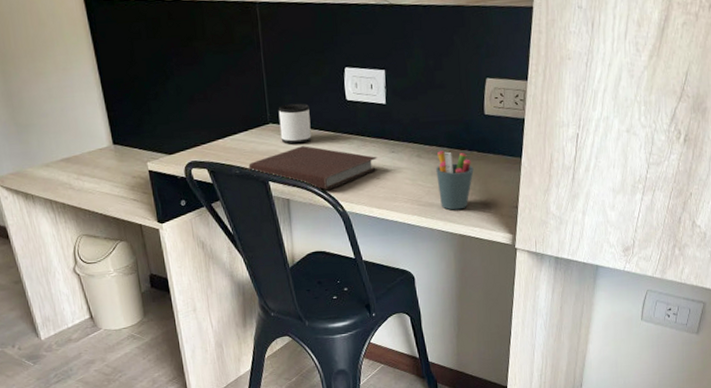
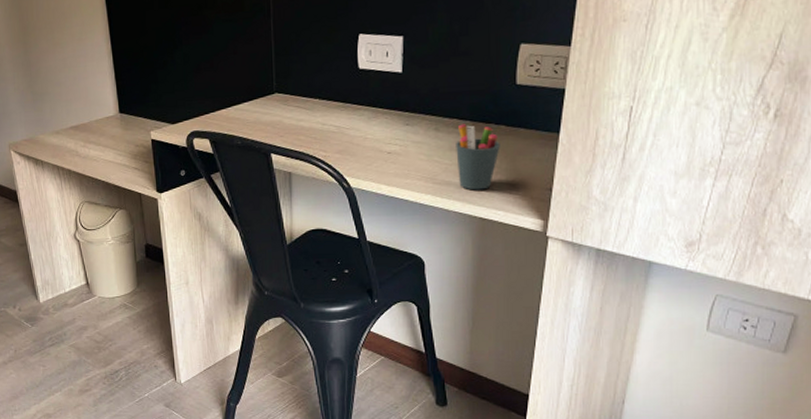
notebook: present [248,146,379,190] -> none [251,117,390,163]
mug: present [278,103,312,144] -> none [285,72,319,115]

